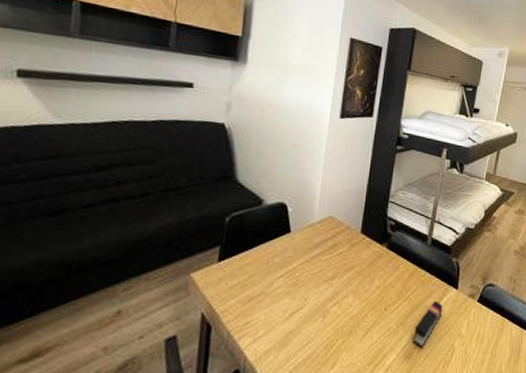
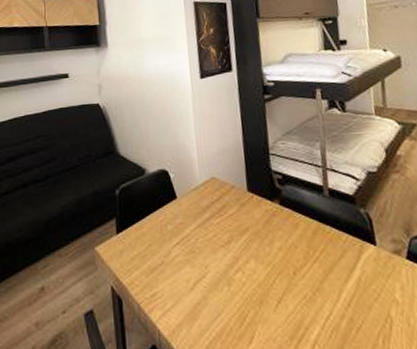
stapler: present [412,300,443,348] -> none [334,260,365,319]

